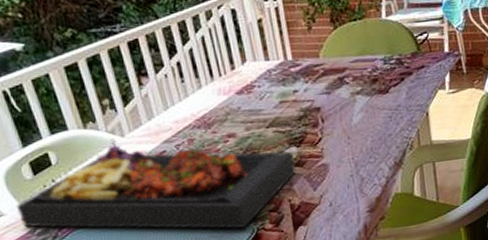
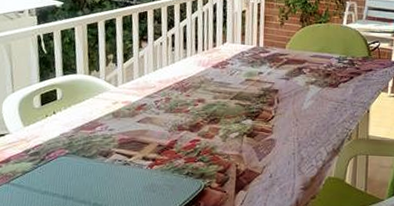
food platter: present [16,138,297,229] -> none [20,86,248,183]

